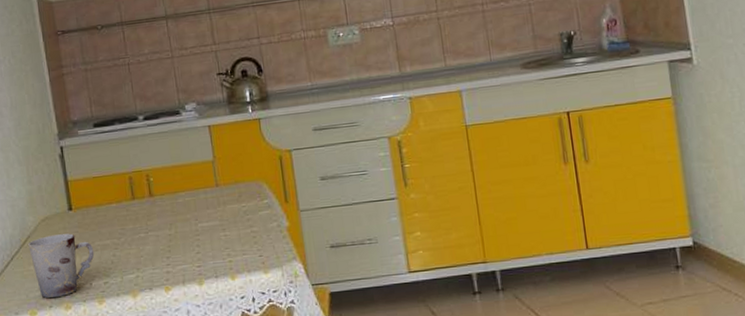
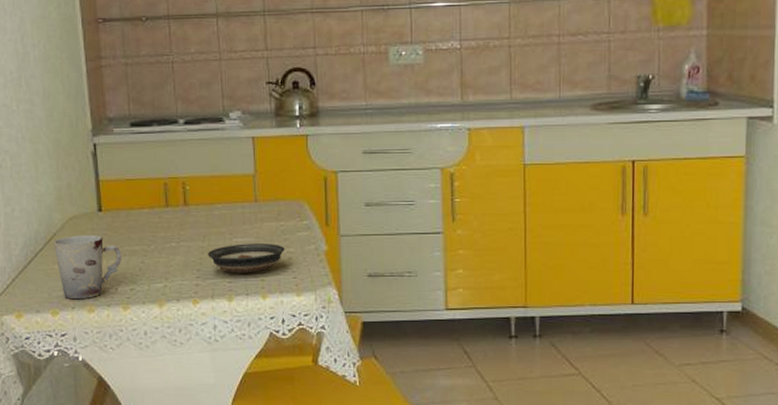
saucer: none [175,225,249,257] -> present [207,244,285,273]

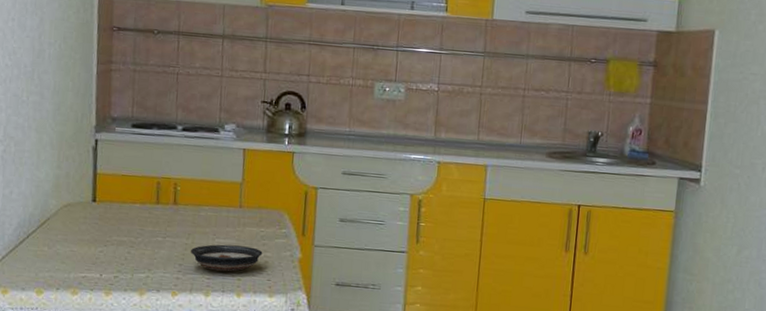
cup: present [54,235,122,300] -> none [46,221,110,282]

